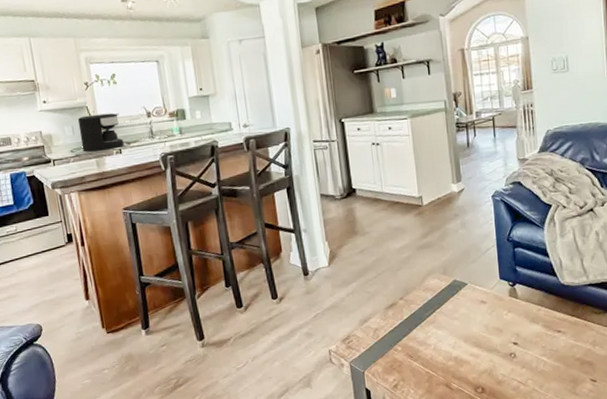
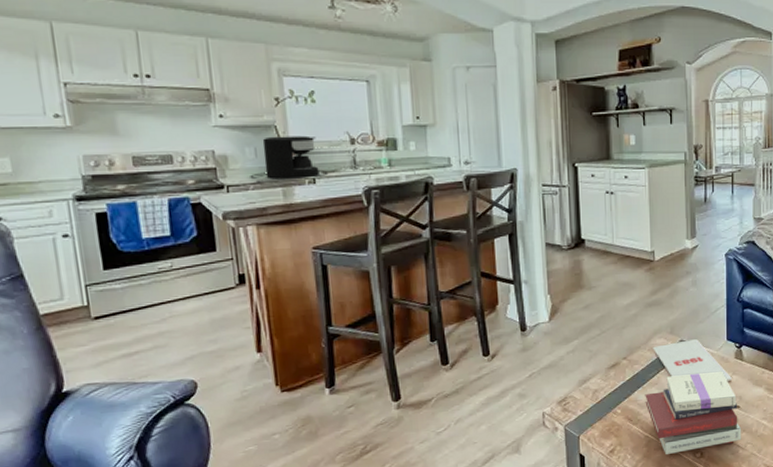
books: none [423,309,522,390] -> present [645,371,742,455]
magazine: none [427,279,509,320] -> present [653,339,733,382]

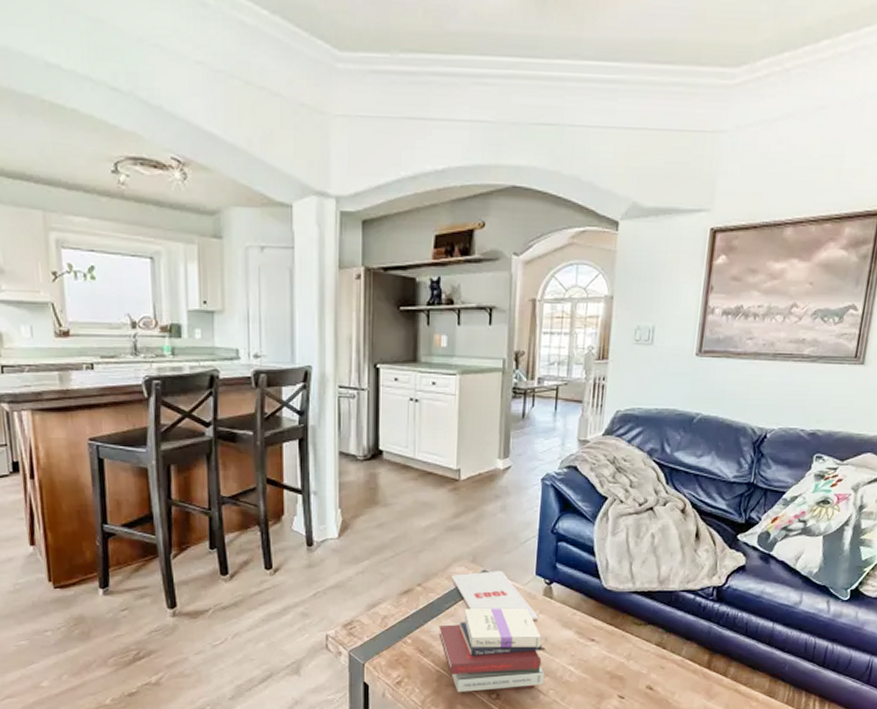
coffee maker: present [250,135,327,183] -> none [25,314,106,365]

